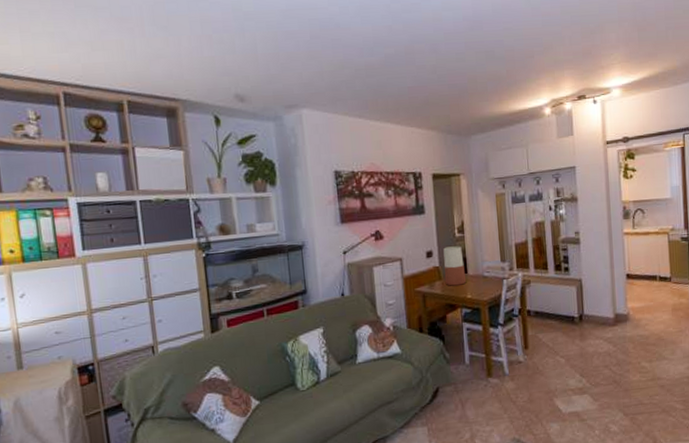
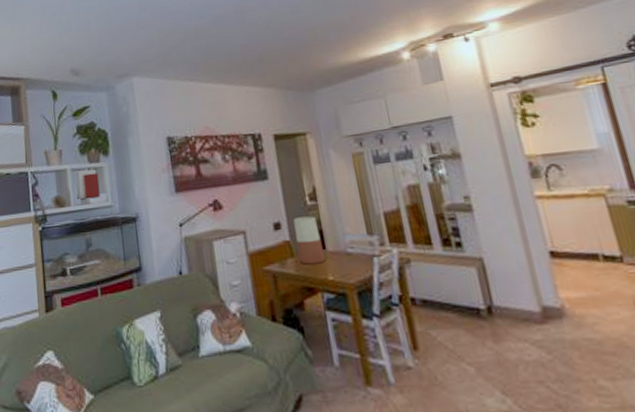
books: none [241,198,267,228] -> present [75,169,100,200]

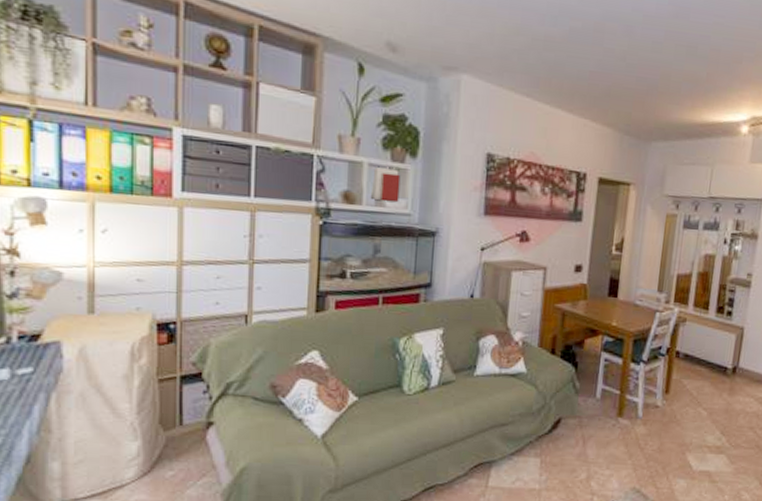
vase: present [293,216,326,265] -> none [590,264,617,310]

